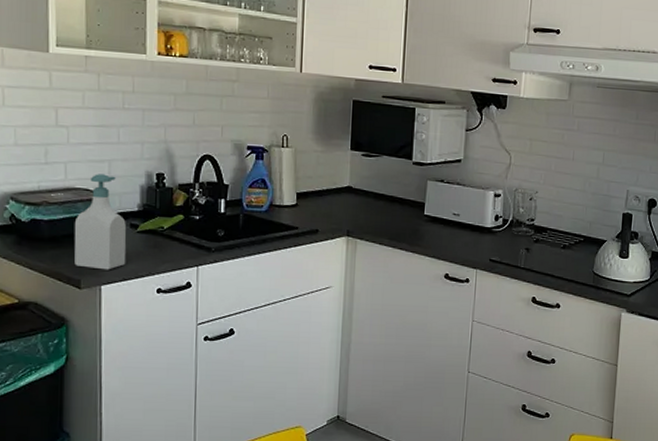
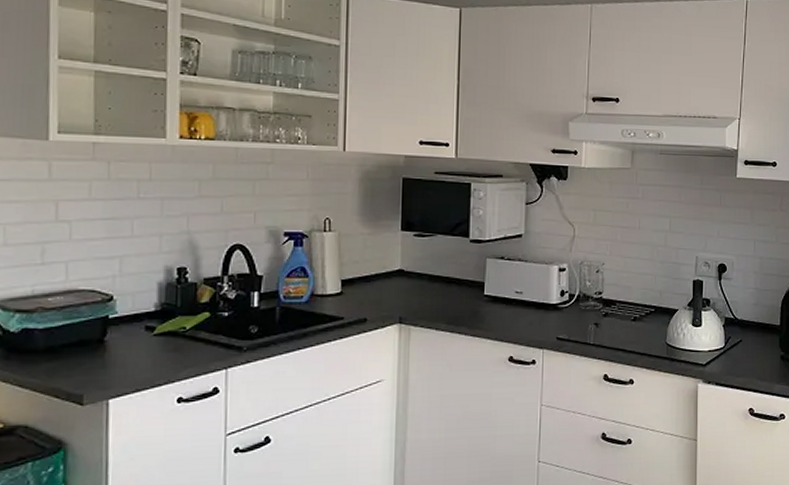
soap bottle: present [74,174,127,270] -> none [75,272,140,381]

